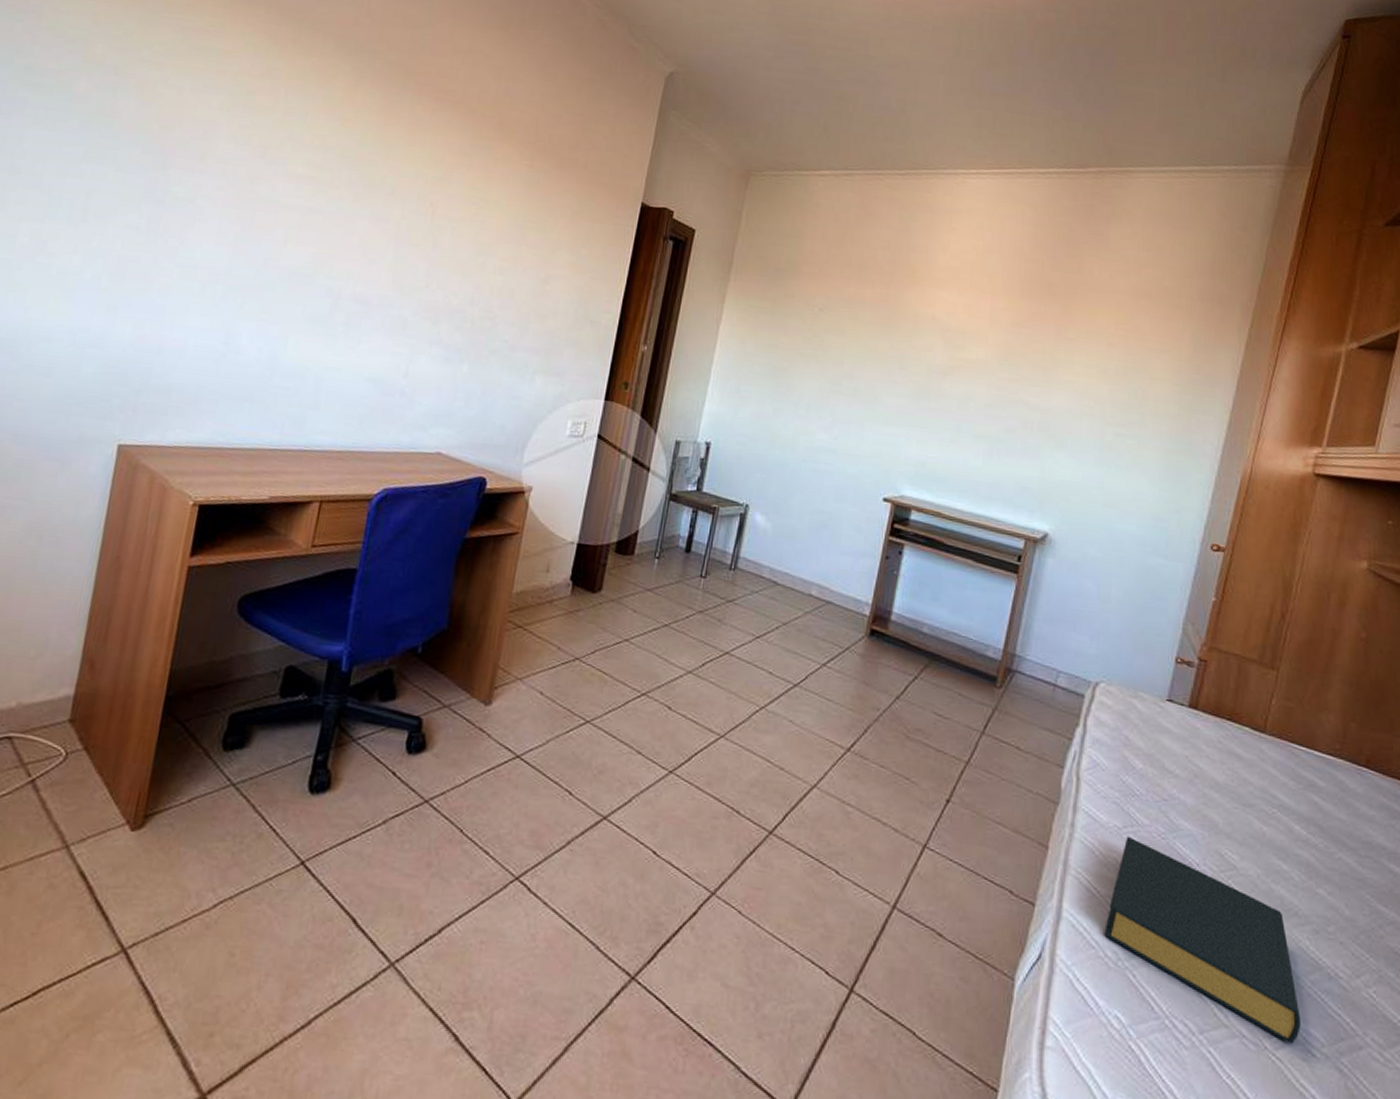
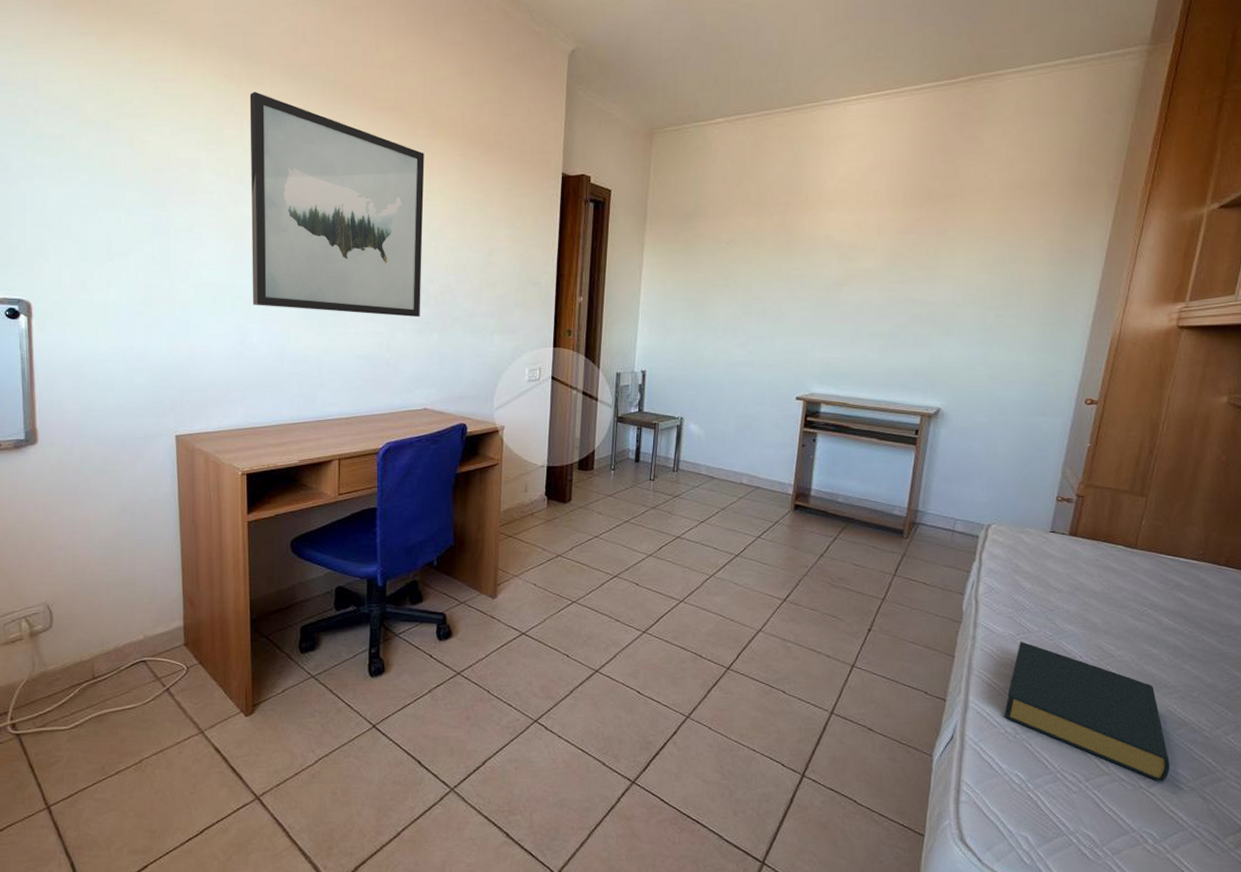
wall art: none [249,59,486,342] -> present [249,92,425,317]

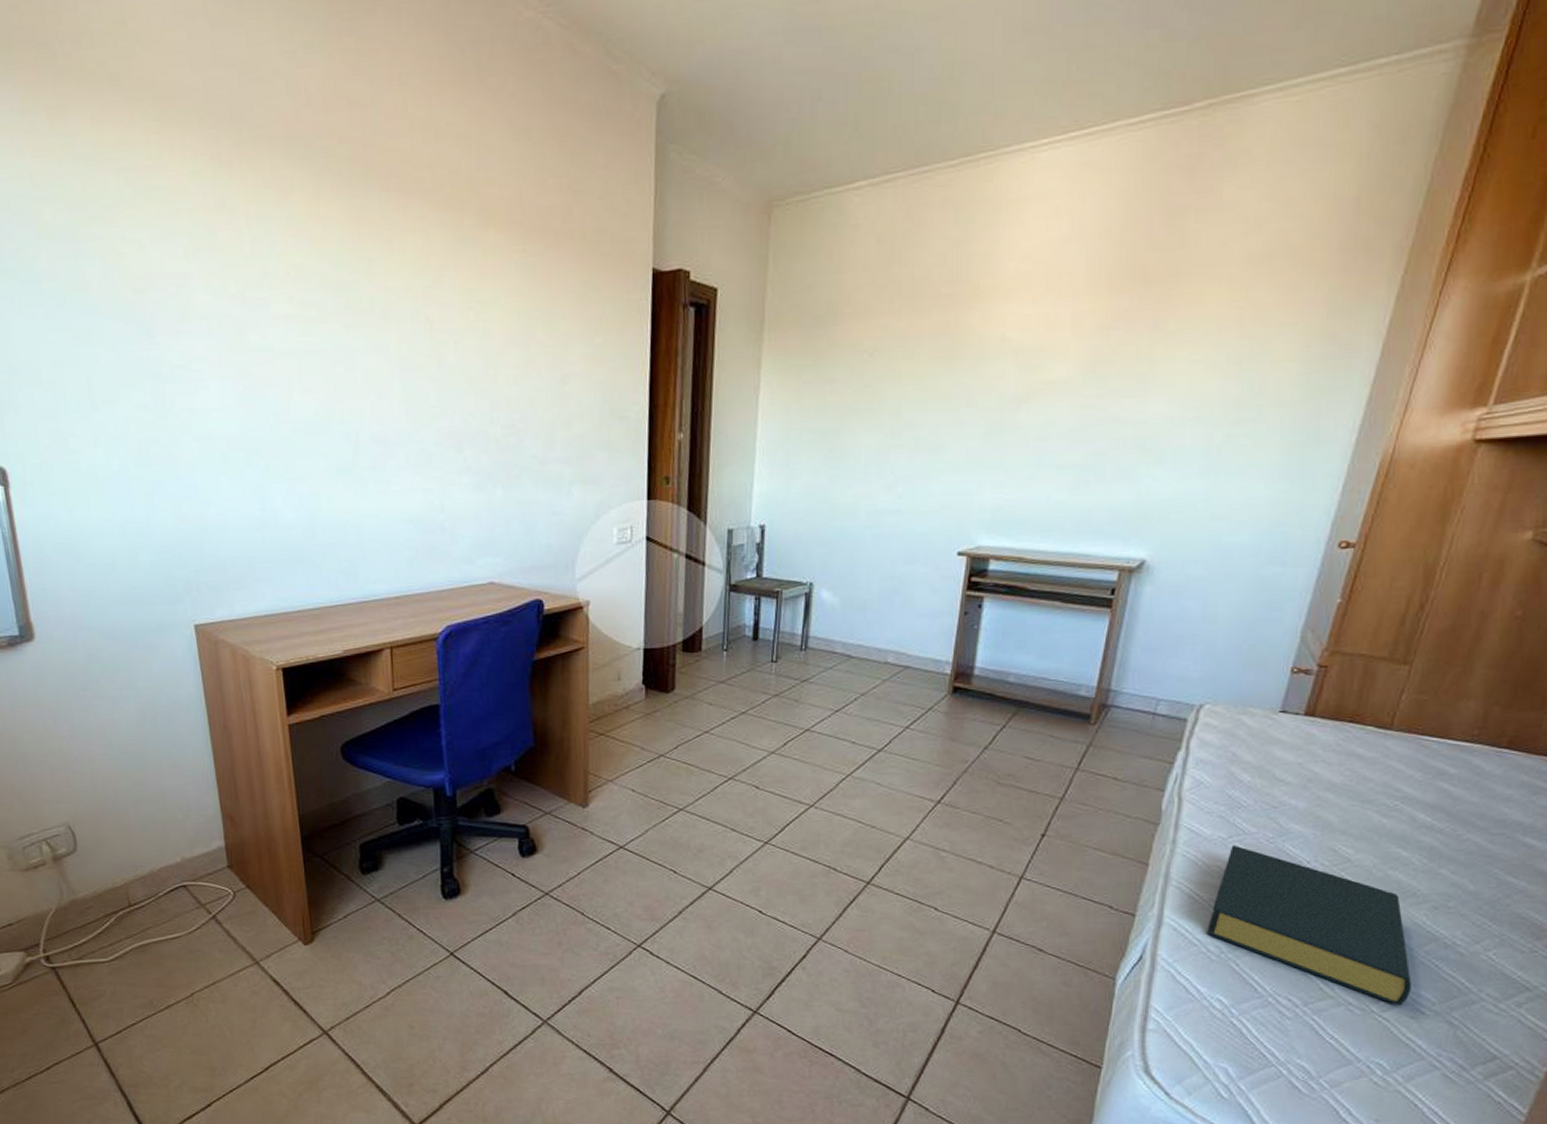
wall art: present [249,92,425,317] -> none [244,178,480,468]

